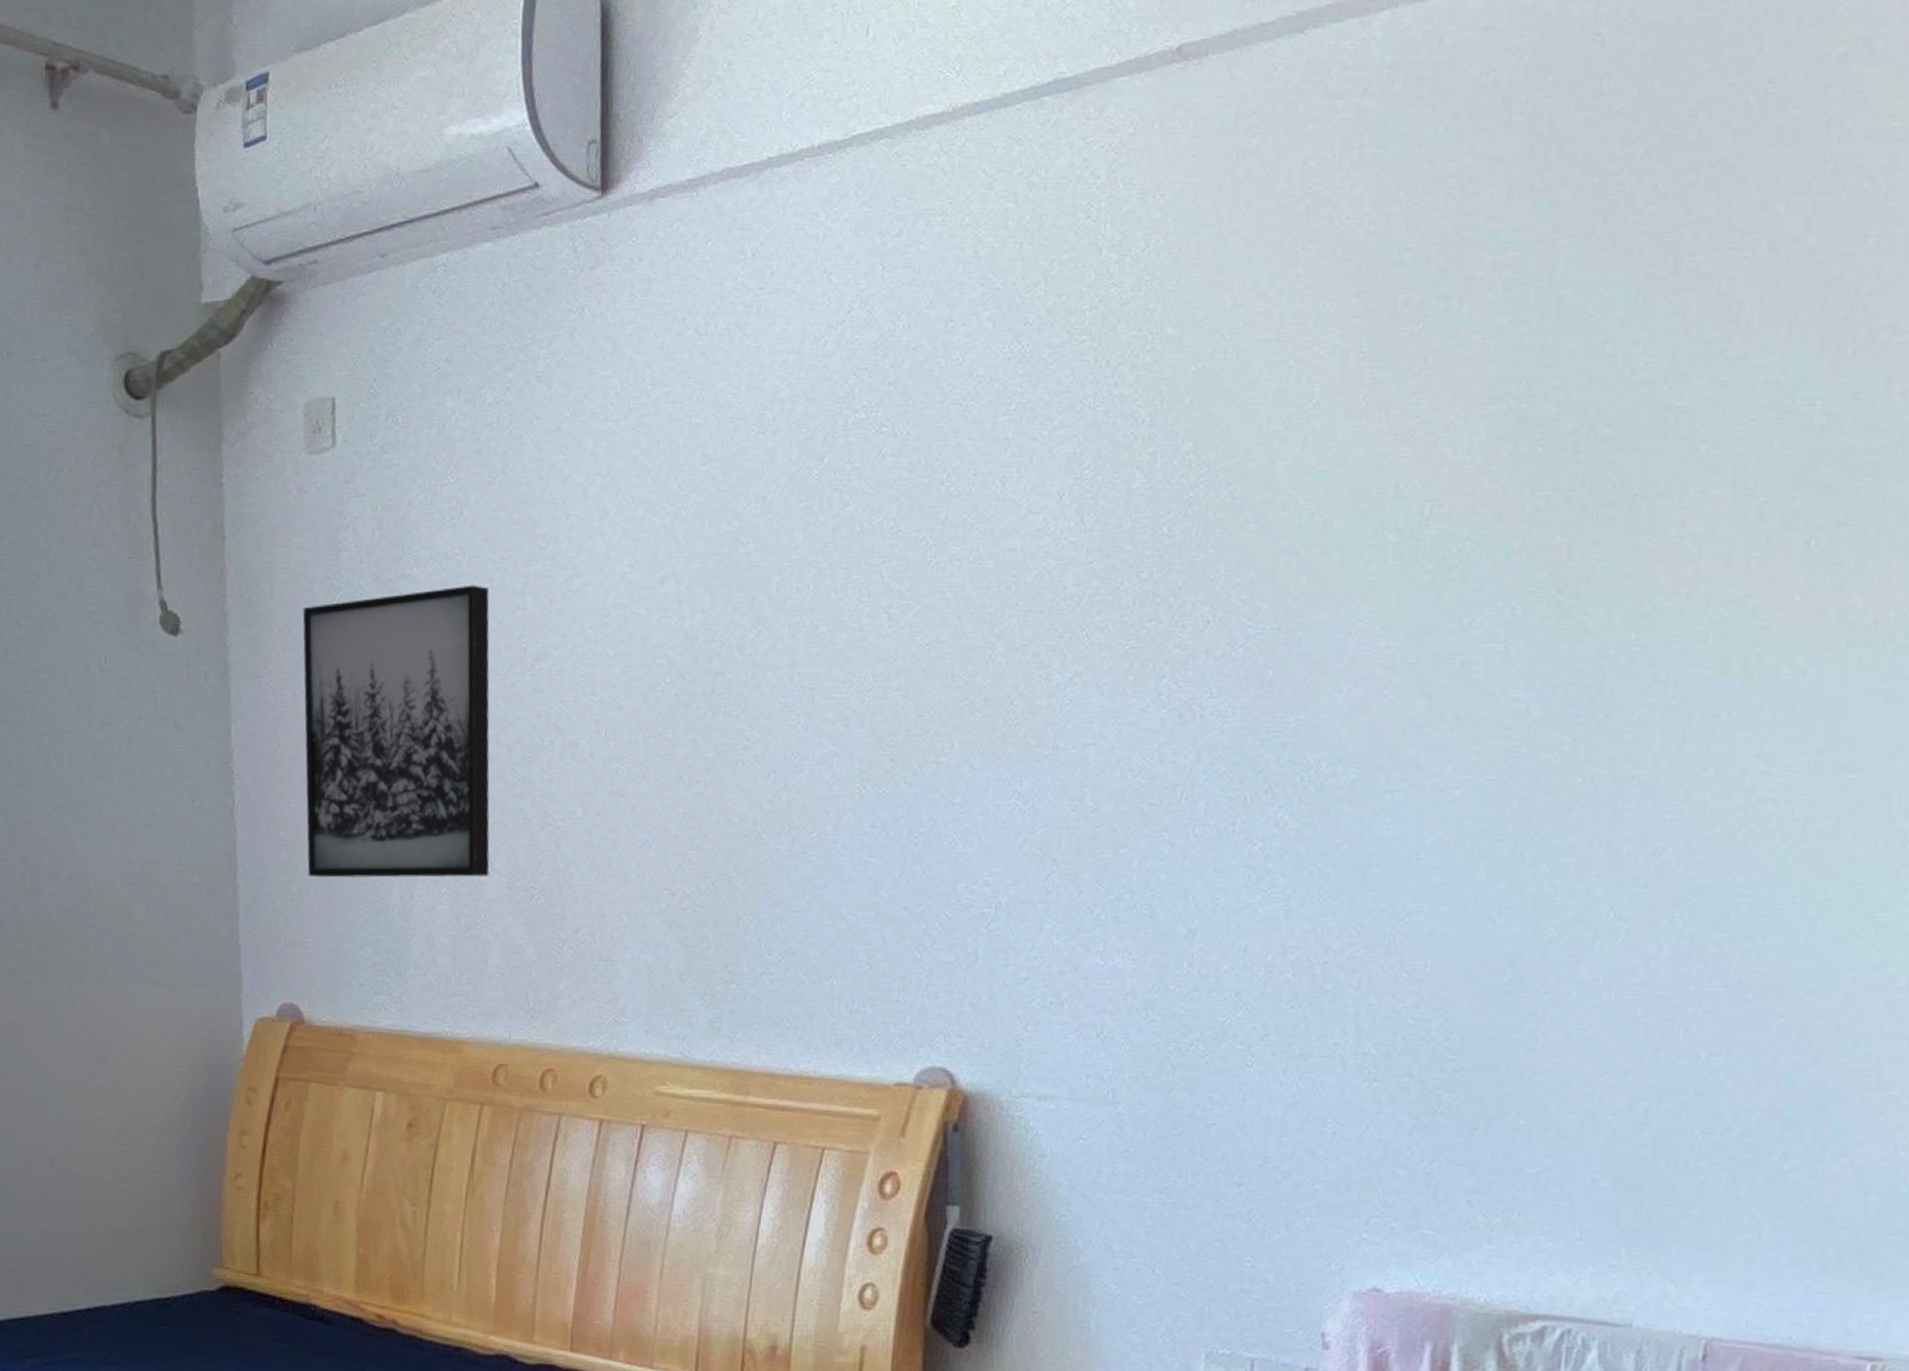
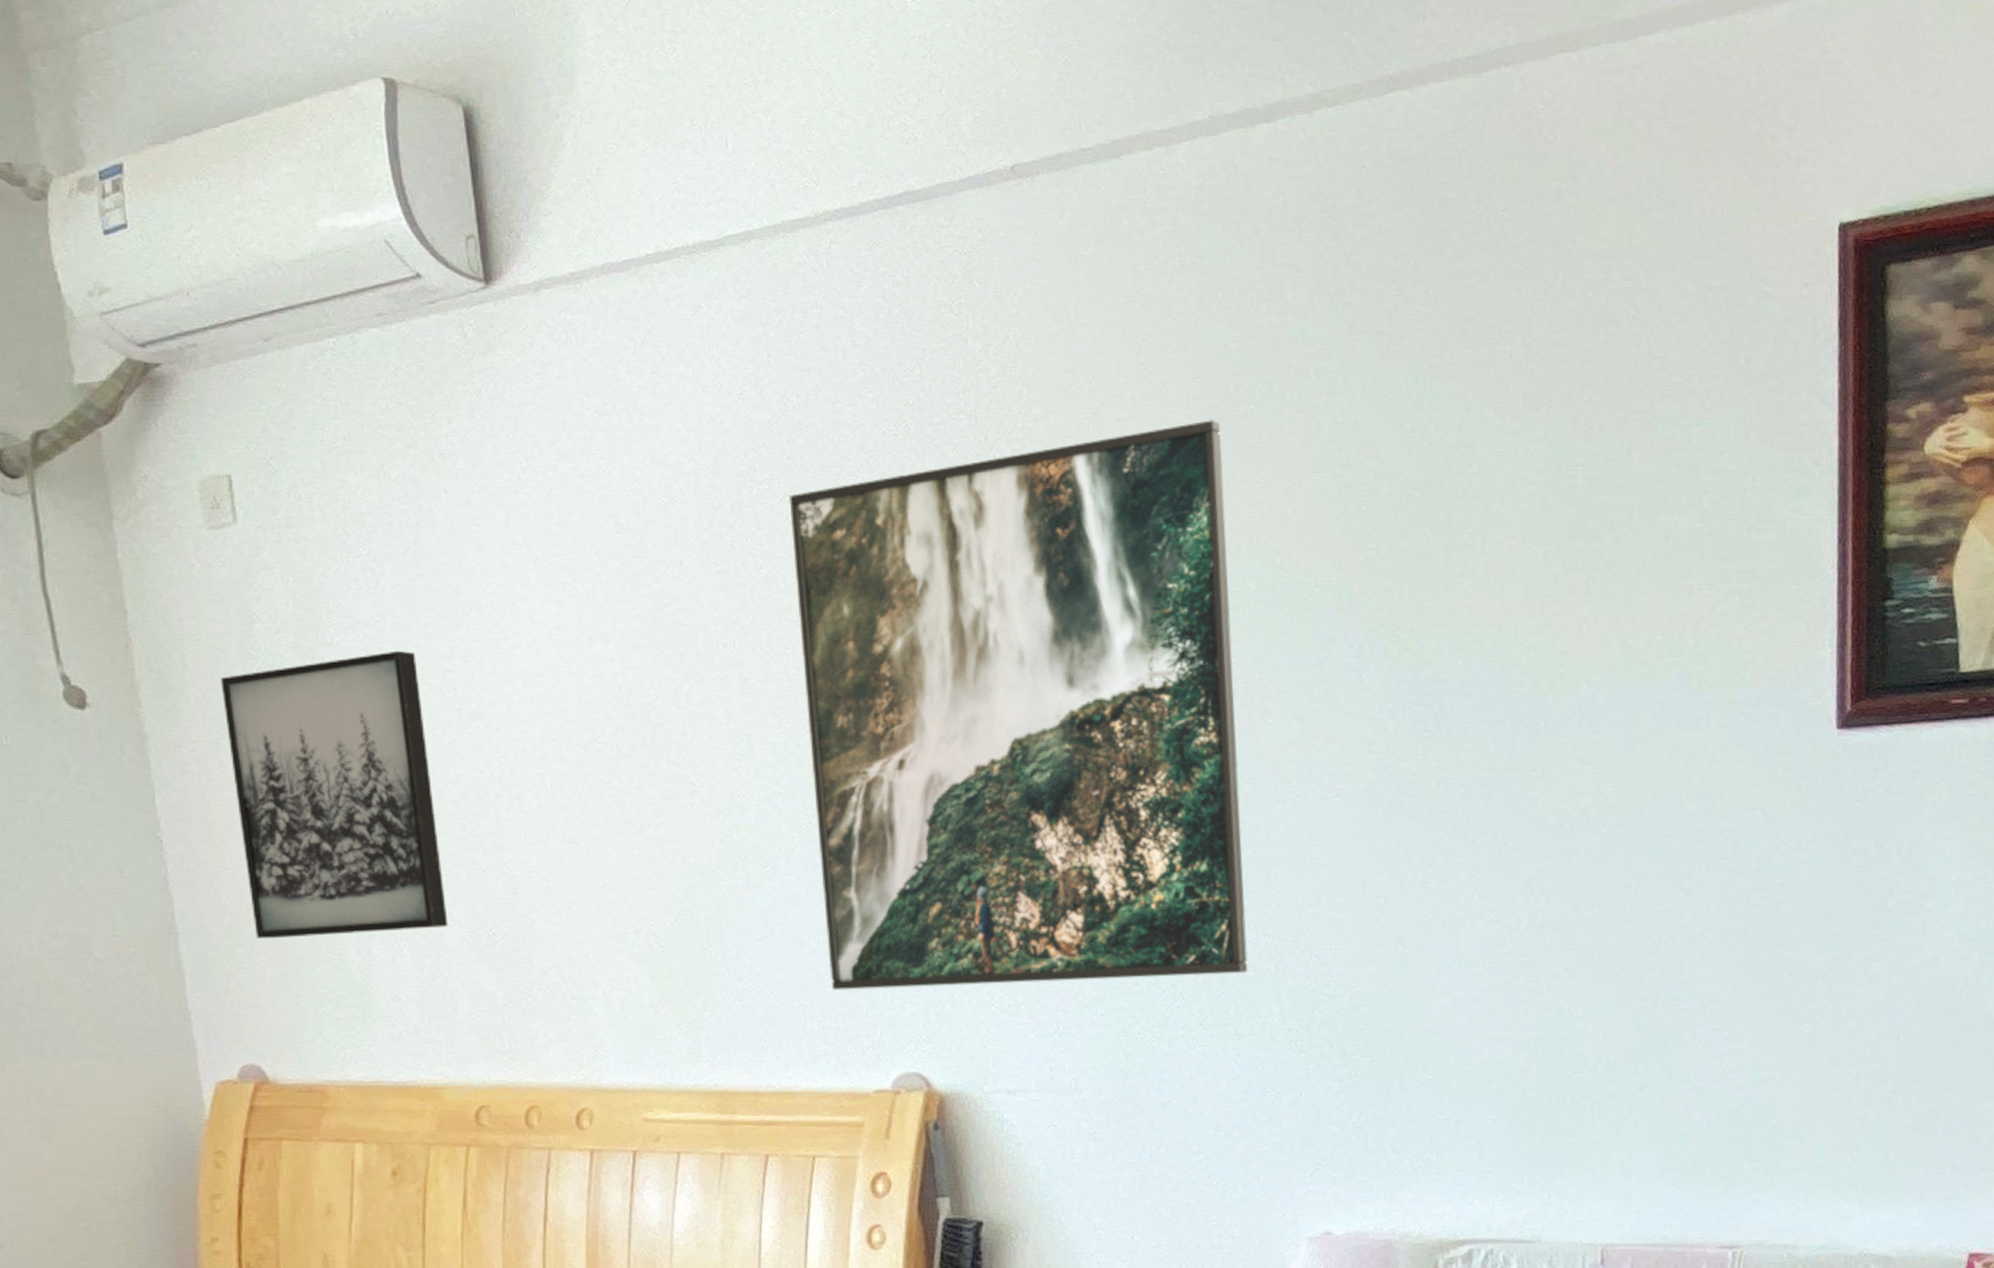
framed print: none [864,340,1380,986] -> present [788,419,1248,991]

